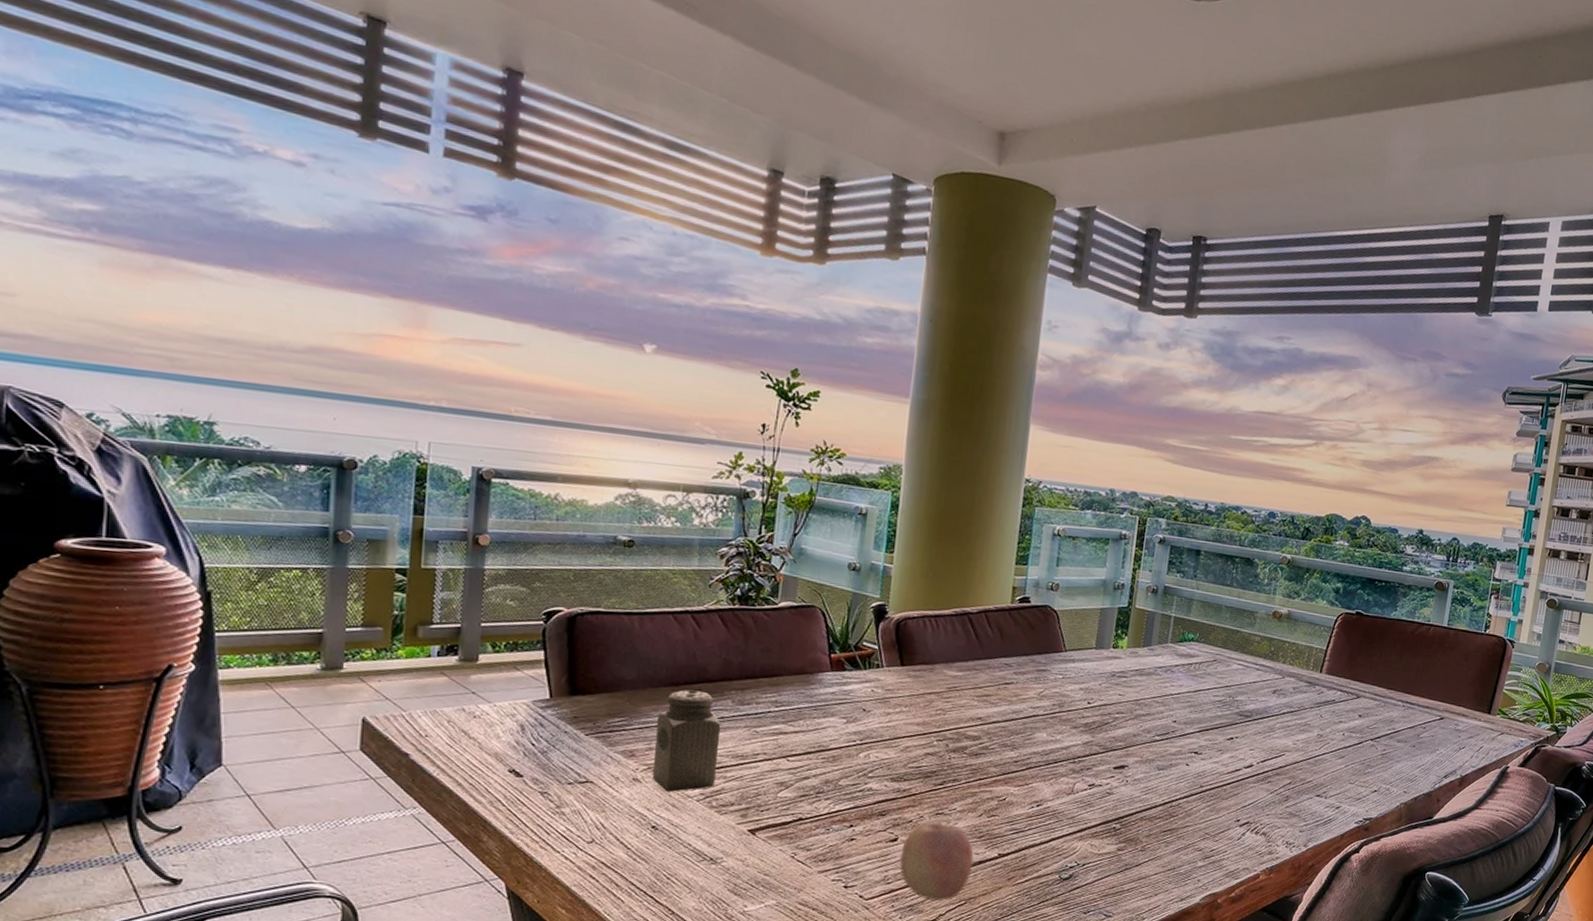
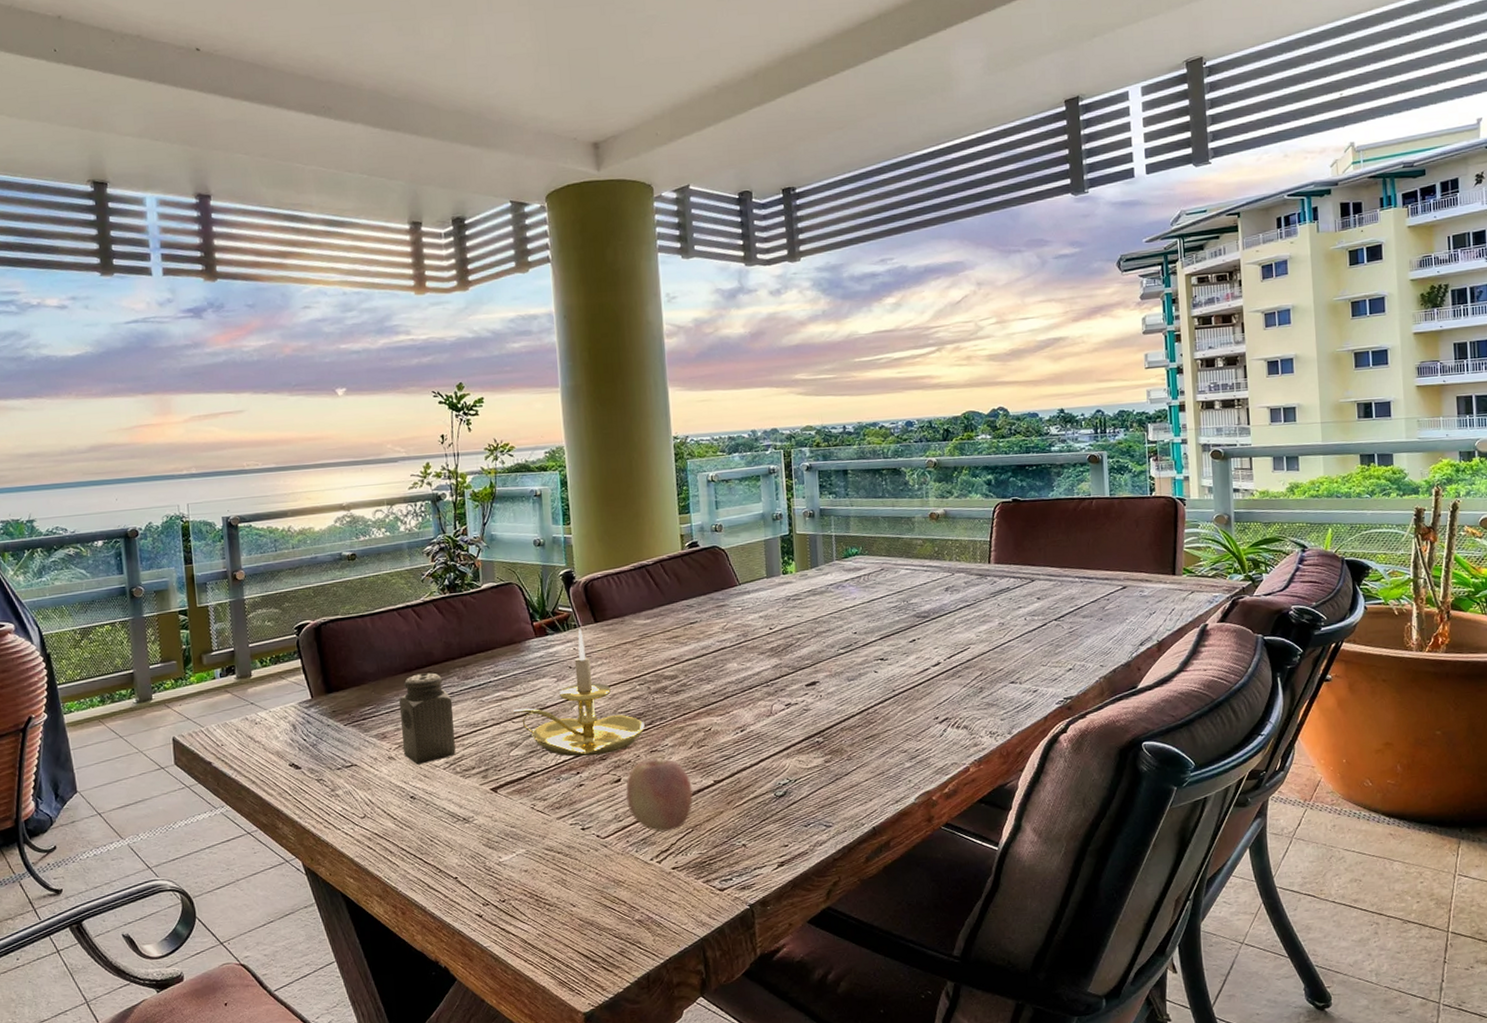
candle holder: none [789,670,935,810] -> present [512,629,645,757]

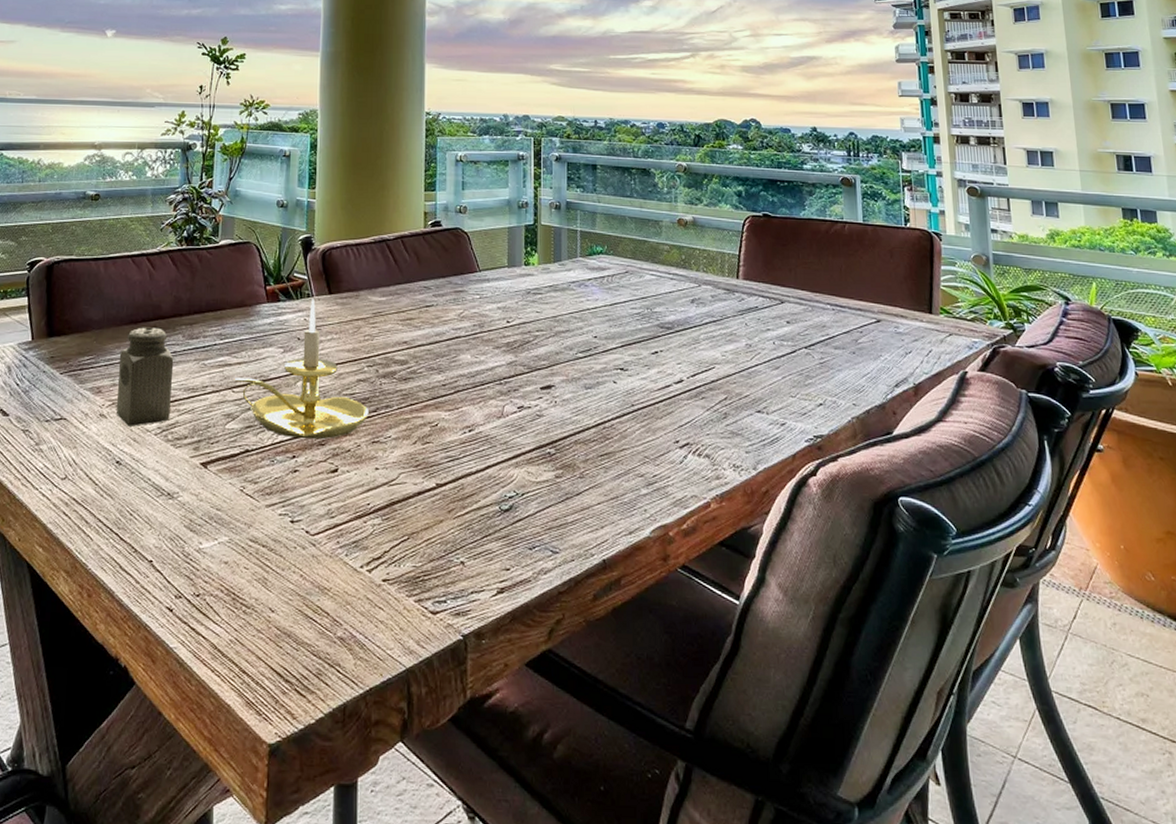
fruit: present [625,759,693,832] -> none [341,451,412,536]

